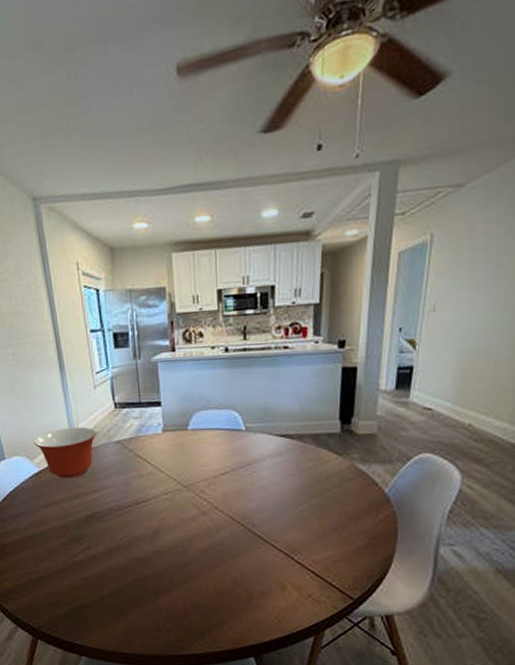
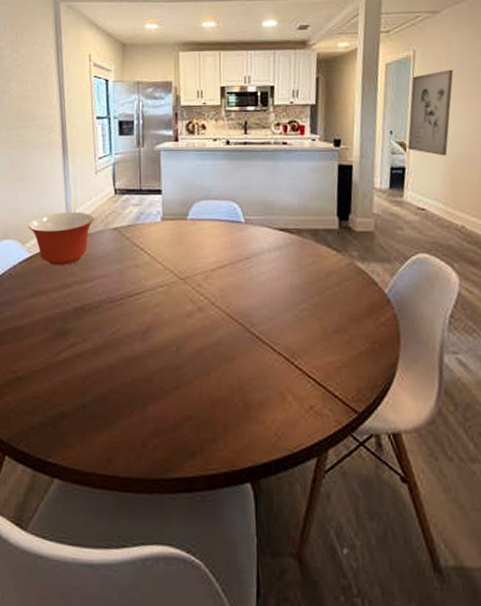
wall art: none [418,253,474,353] -> present [407,69,453,156]

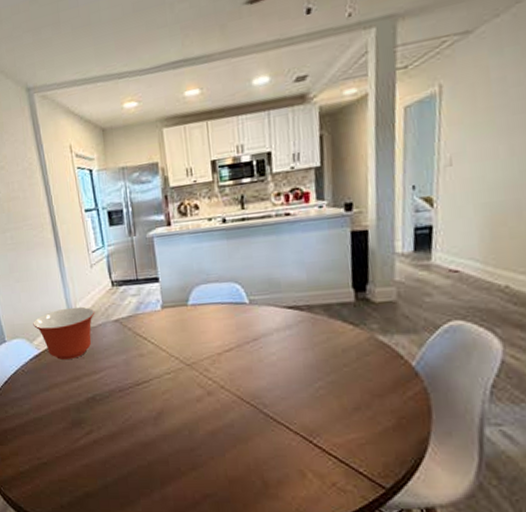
wall art: present [407,69,453,156] -> none [435,101,493,208]

